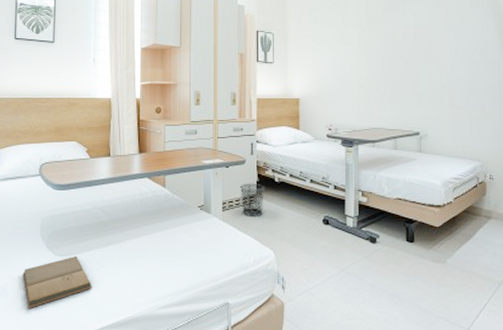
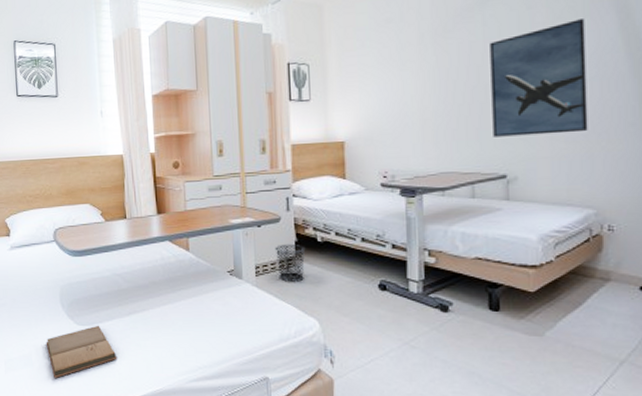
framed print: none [408,18,476,102] -> present [490,19,588,137]

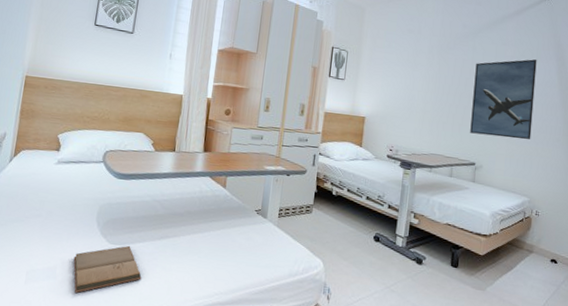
waste bin: present [275,243,306,282] -> none [297,193,322,227]

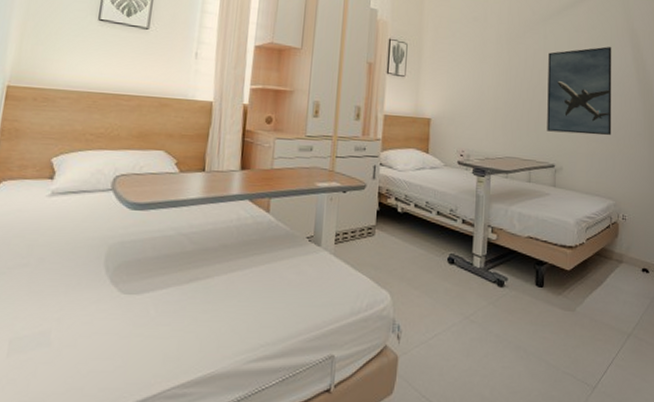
book: present [73,245,142,293] -> none [74,293,166,362]

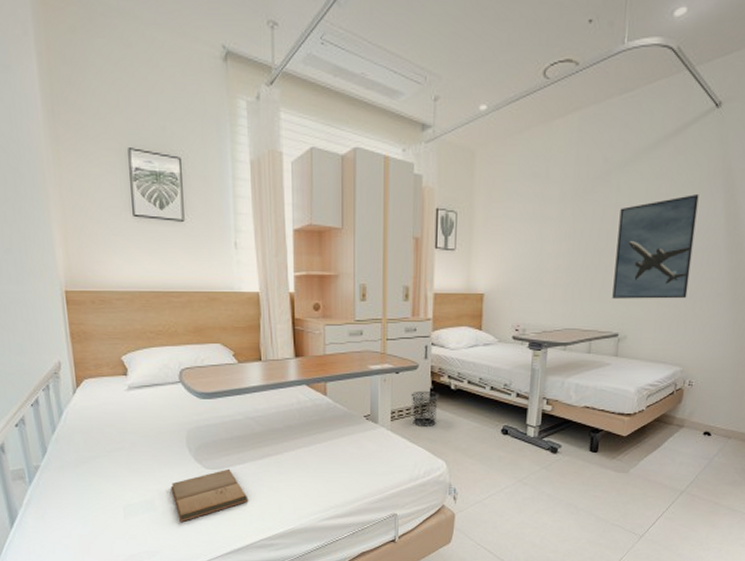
book: none [74,293,166,362] -> present [170,468,249,522]
waste bin: none [357,212,386,252] -> present [411,390,440,426]

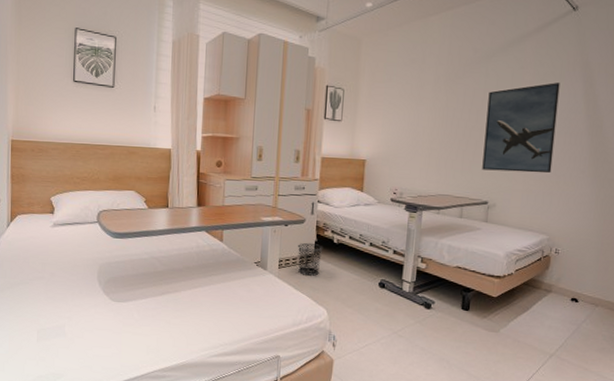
book: present [170,468,249,522] -> none [80,302,147,348]

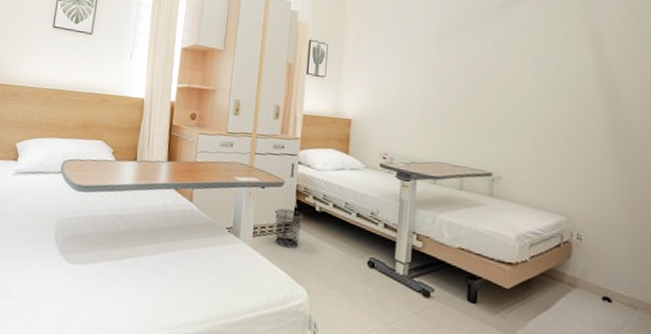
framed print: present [482,82,560,173] -> none [483,45,566,144]

